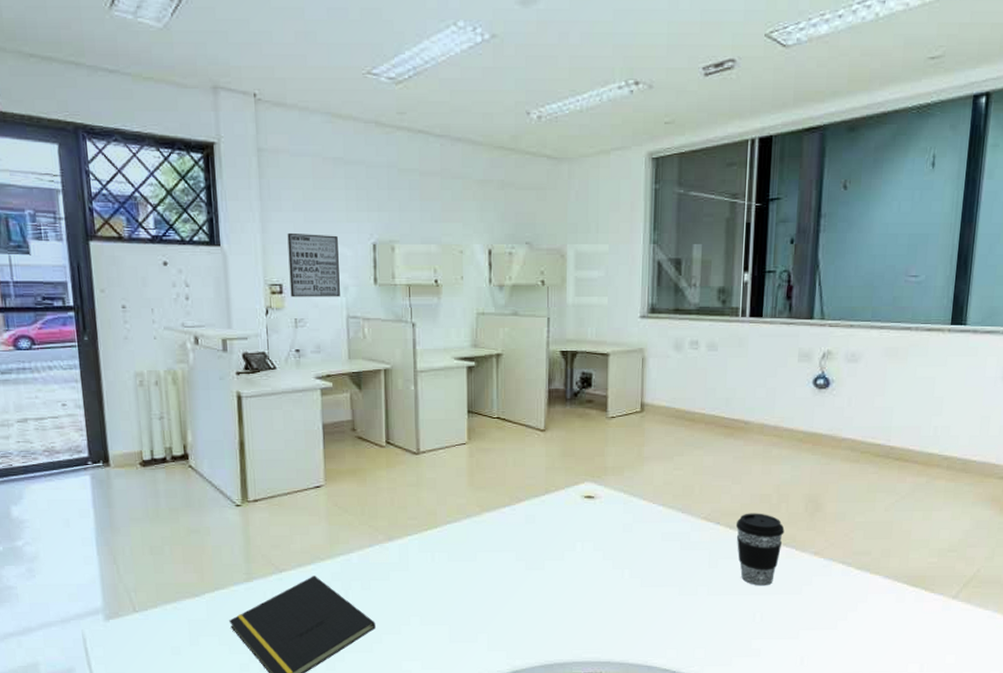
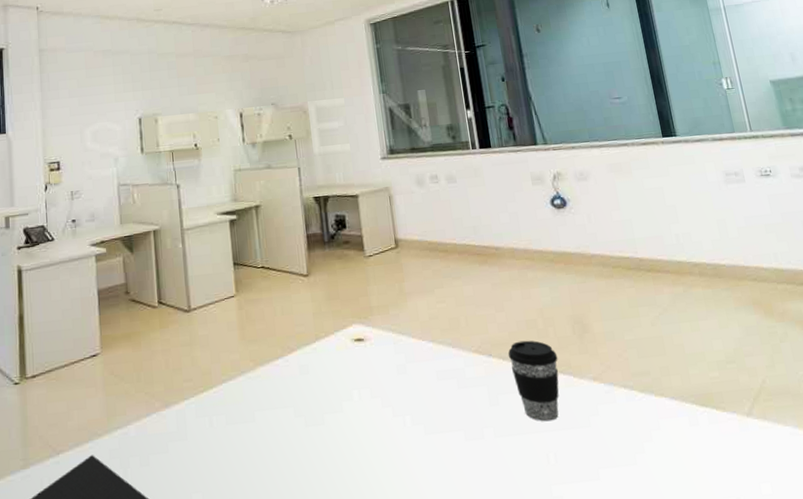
wall art: present [287,232,340,297] -> none [64,114,111,173]

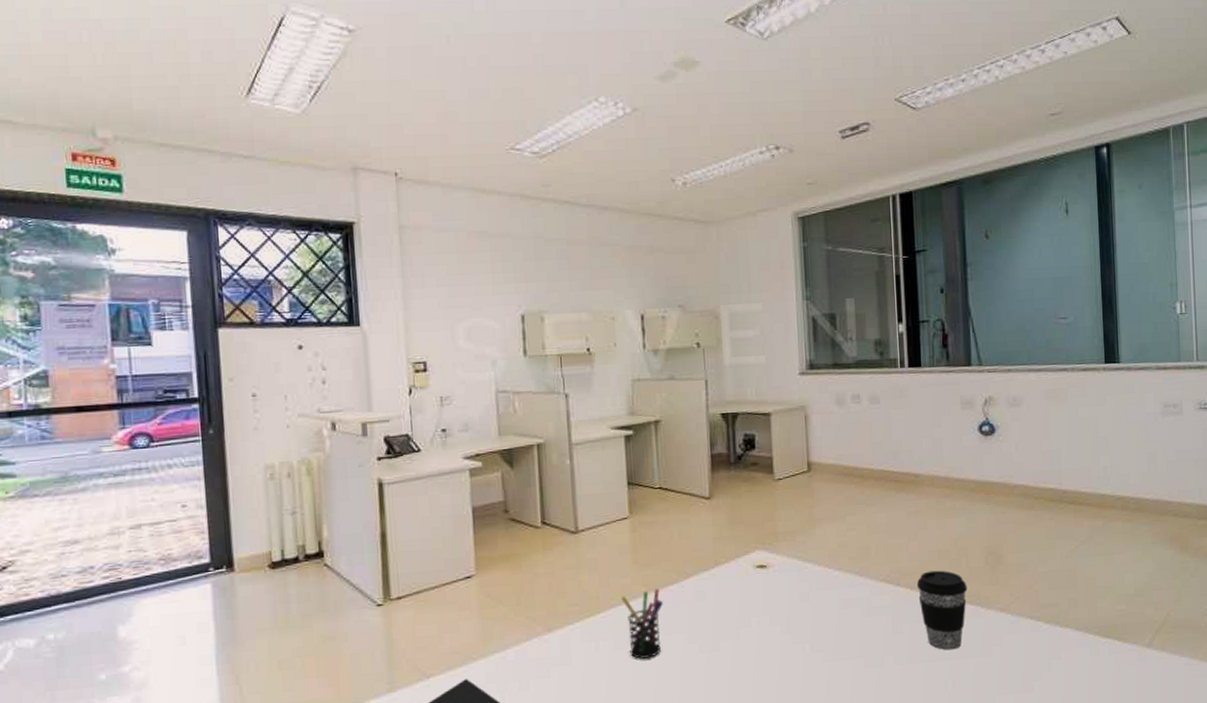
pen holder: none [231,364,270,434] -> present [621,589,663,659]

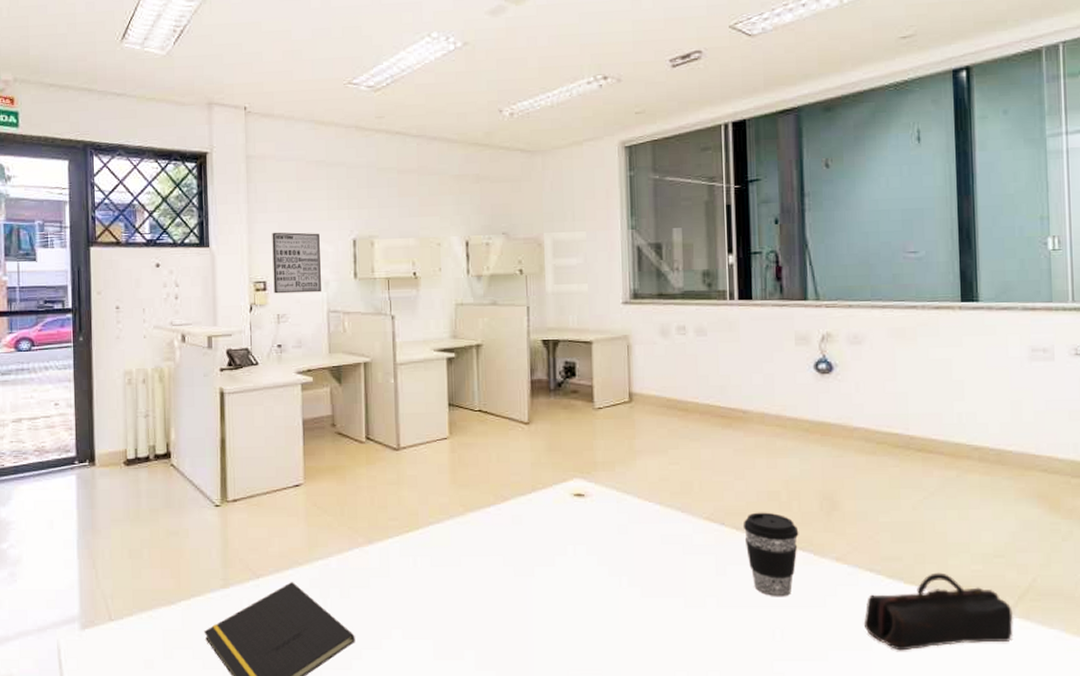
wall art: none [431,308,488,375] -> present [272,232,321,294]
pen holder: present [621,589,663,659] -> none [439,510,479,579]
pencil case: none [1025,614,1152,690] -> present [863,572,1014,651]

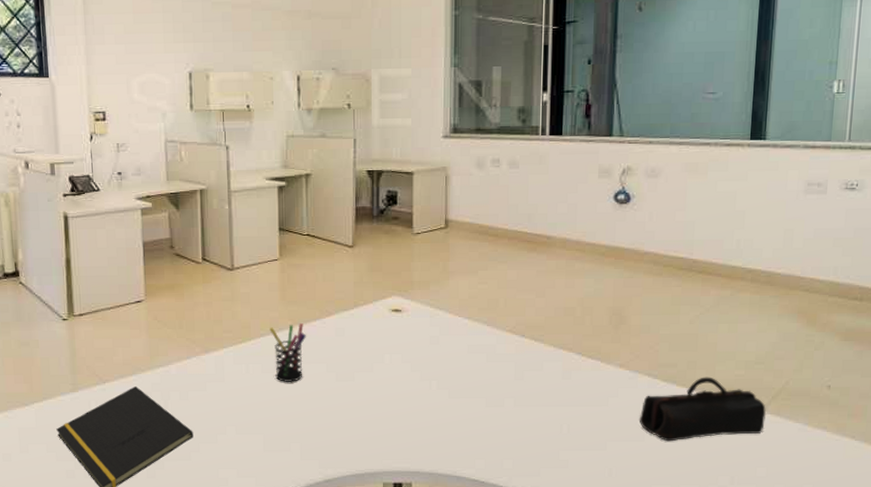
wall art: present [272,232,321,294] -> none [110,63,159,124]
pen holder: none [439,510,479,579] -> present [269,323,306,383]
coffee cup: present [742,512,799,597] -> none [540,325,589,398]

